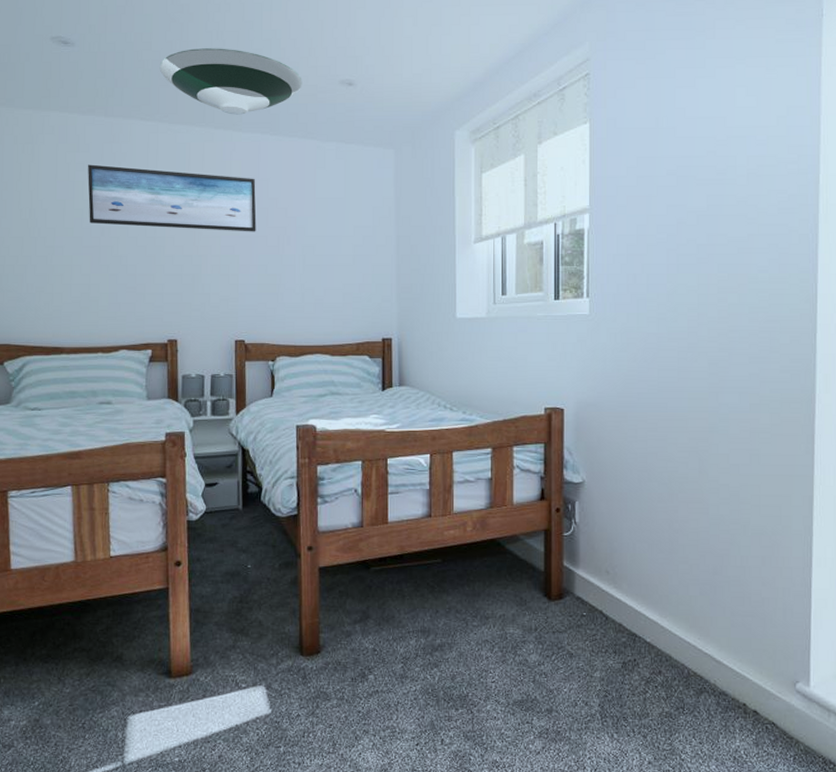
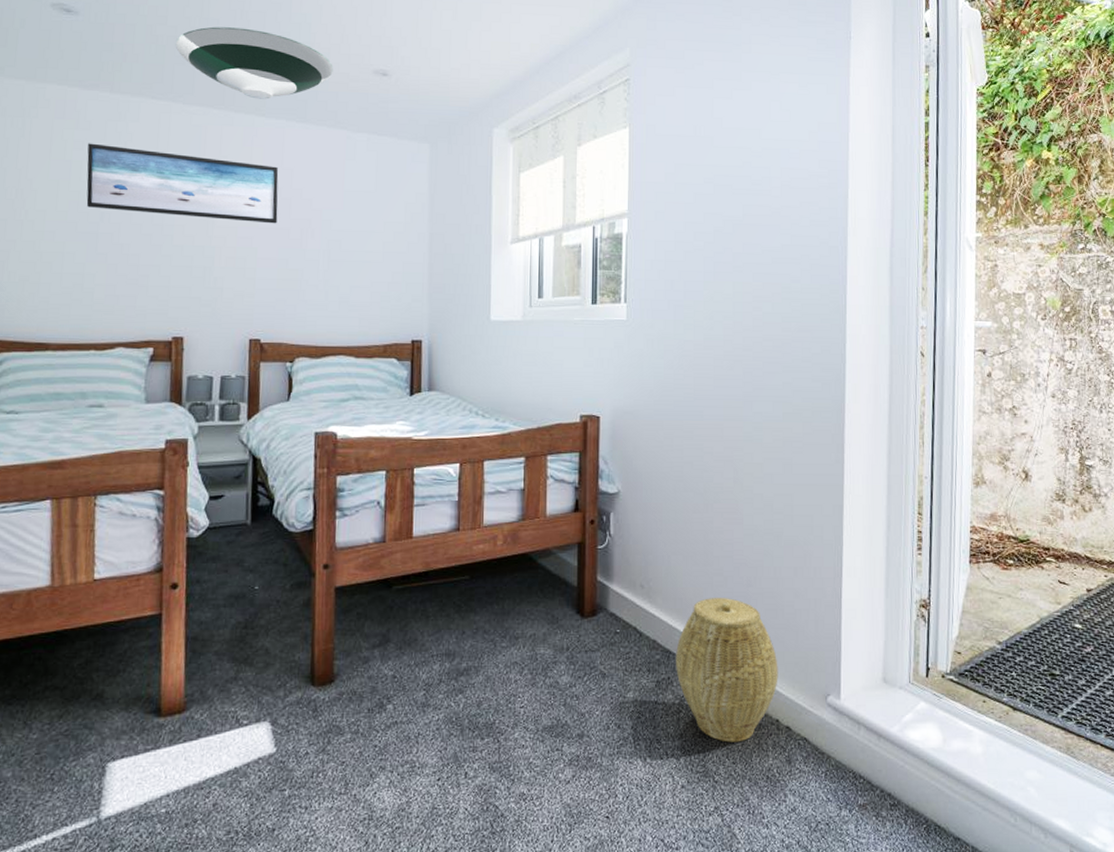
woven basket: none [642,585,745,724] -> present [676,598,778,743]

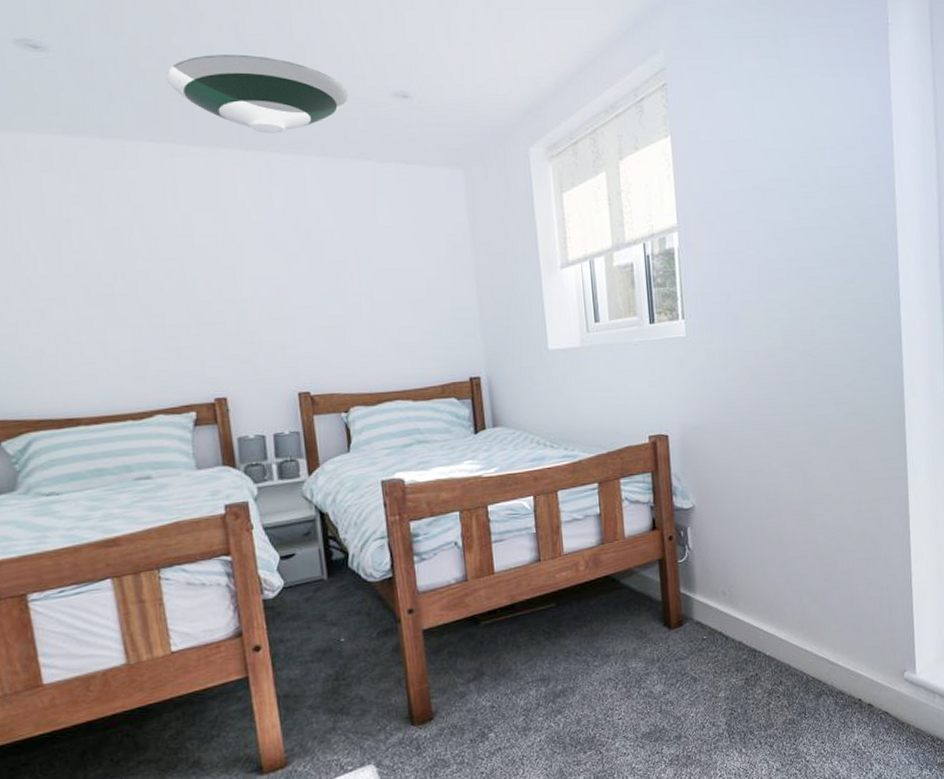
wall art: present [86,143,279,224] -> none [85,196,310,269]
woven basket: present [676,598,778,743] -> none [761,594,858,725]

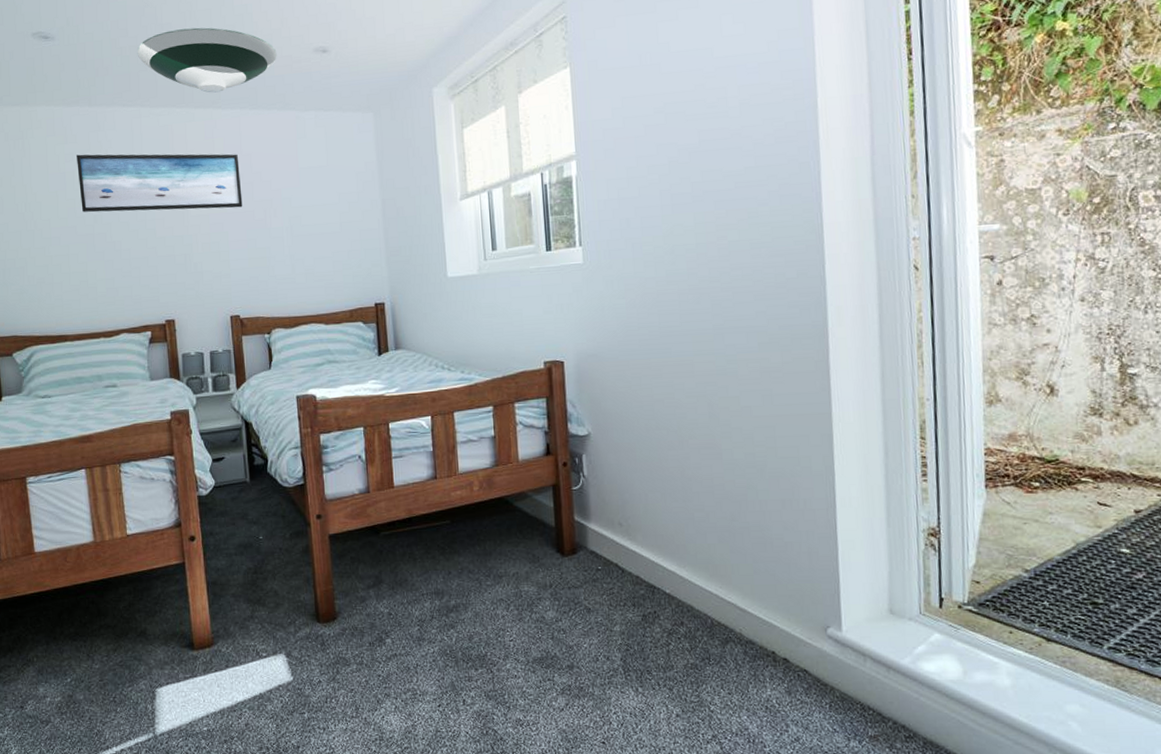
wall art: none [85,196,310,269] -> present [77,154,243,213]

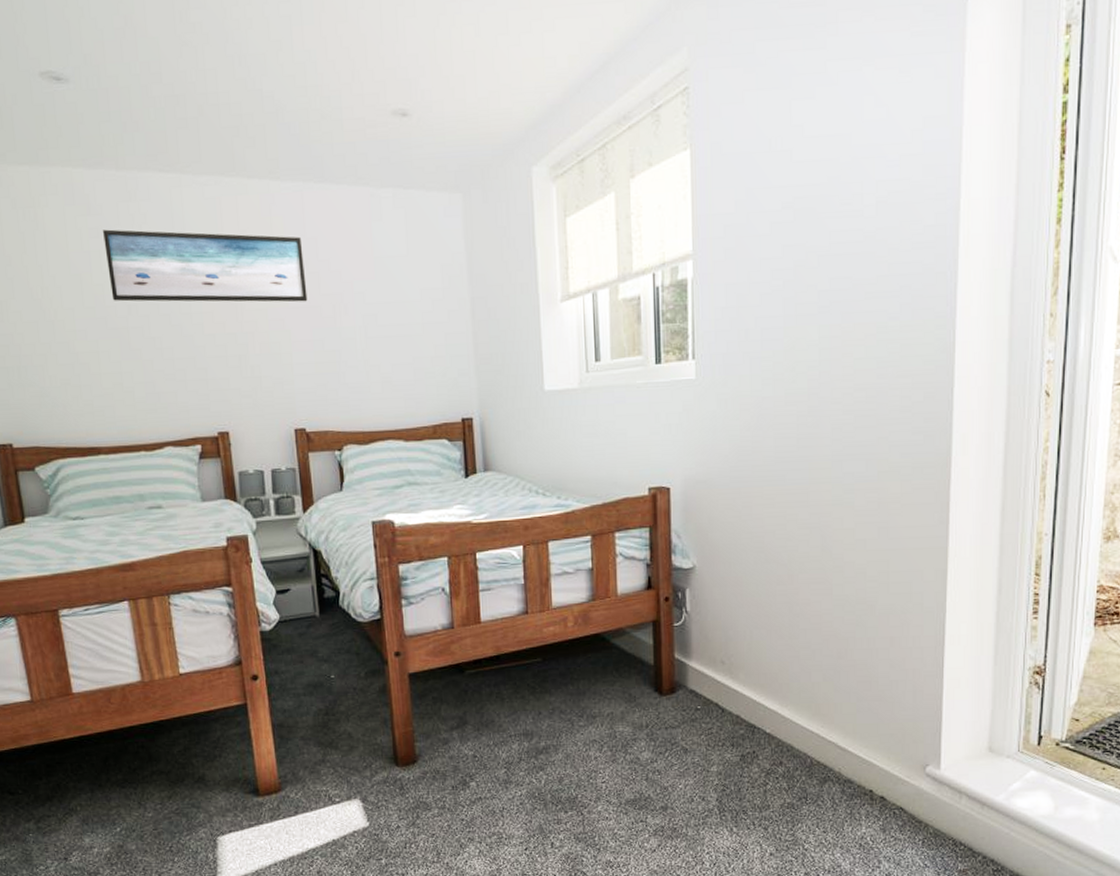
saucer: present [137,27,277,93] -> none [174,76,347,160]

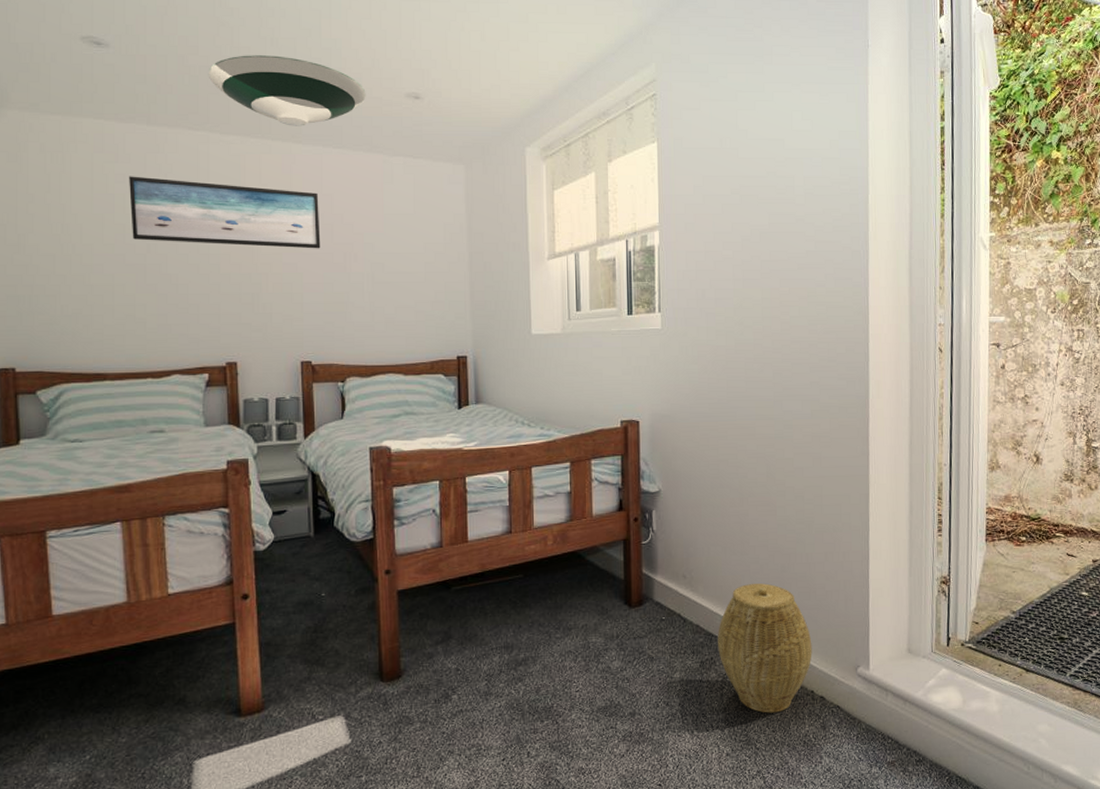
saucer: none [174,76,347,160] -> present [208,55,366,126]
woven basket: none [761,671,872,813] -> present [718,583,812,713]

